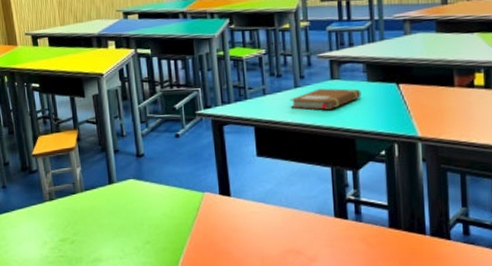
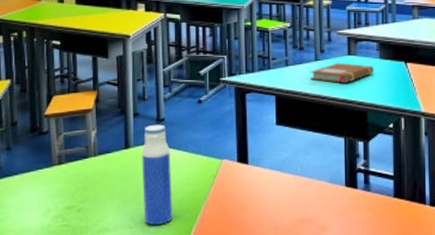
water bottle: none [125,160,160,257] -> present [142,124,173,226]

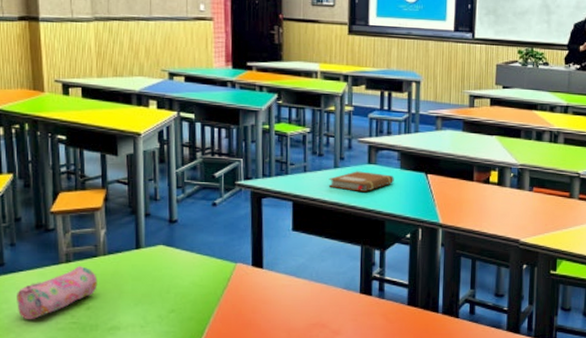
pencil case: none [11,168,88,224] -> present [17,266,98,320]
water bottle: present [142,124,173,226] -> none [153,225,186,326]

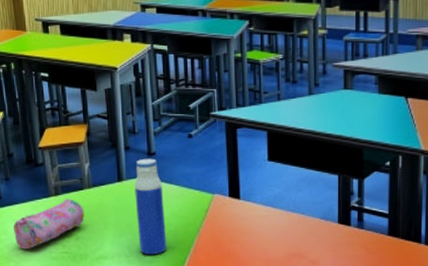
water bottle: none [153,225,186,326] -> present [134,158,167,255]
notebook: present [328,171,394,192] -> none [303,97,372,118]

